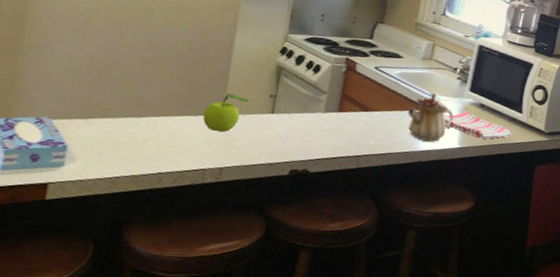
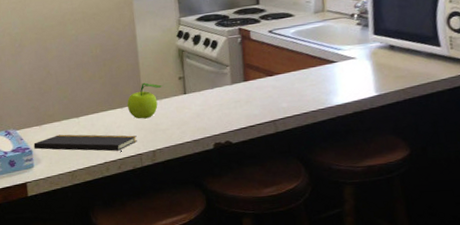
notepad: none [70,133,205,165] -> present [33,134,137,153]
teapot: present [408,92,454,142] -> none [313,43,363,95]
dish towel: present [443,111,512,139] -> none [351,56,434,82]

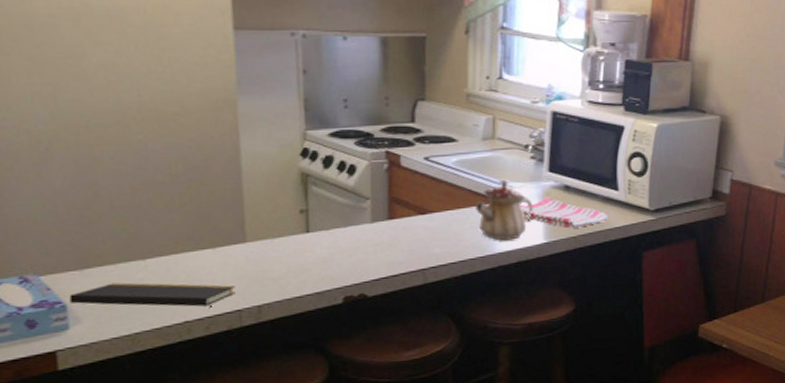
fruit: present [127,82,163,119] -> none [223,214,277,264]
teapot: none [313,43,363,95] -> present [475,179,533,241]
dish towel: none [351,56,434,82] -> present [520,197,608,228]

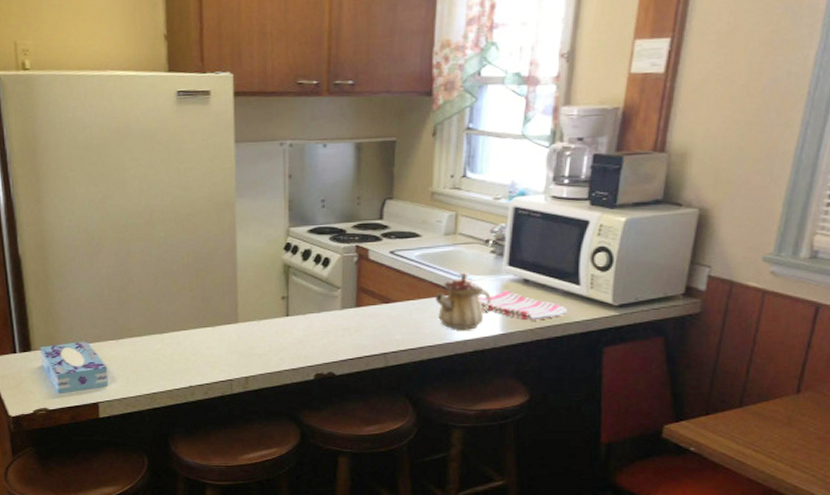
notepad: present [69,282,236,309] -> none [108,351,229,377]

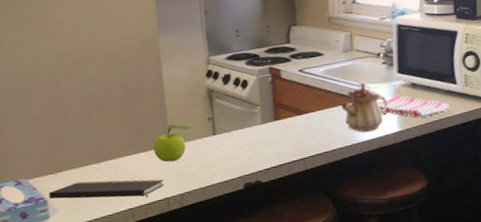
notepad: none [108,351,229,377] -> present [48,179,164,199]
fruit: none [220,299,263,341] -> present [153,124,192,162]

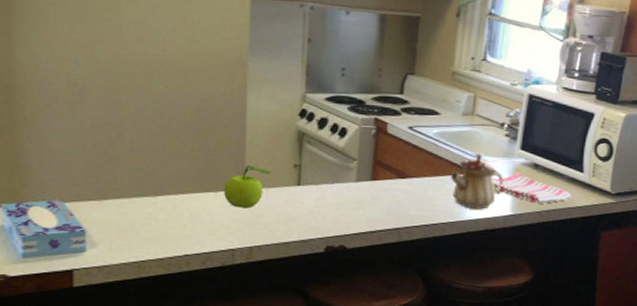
notepad: present [48,179,164,199] -> none [88,214,231,246]

